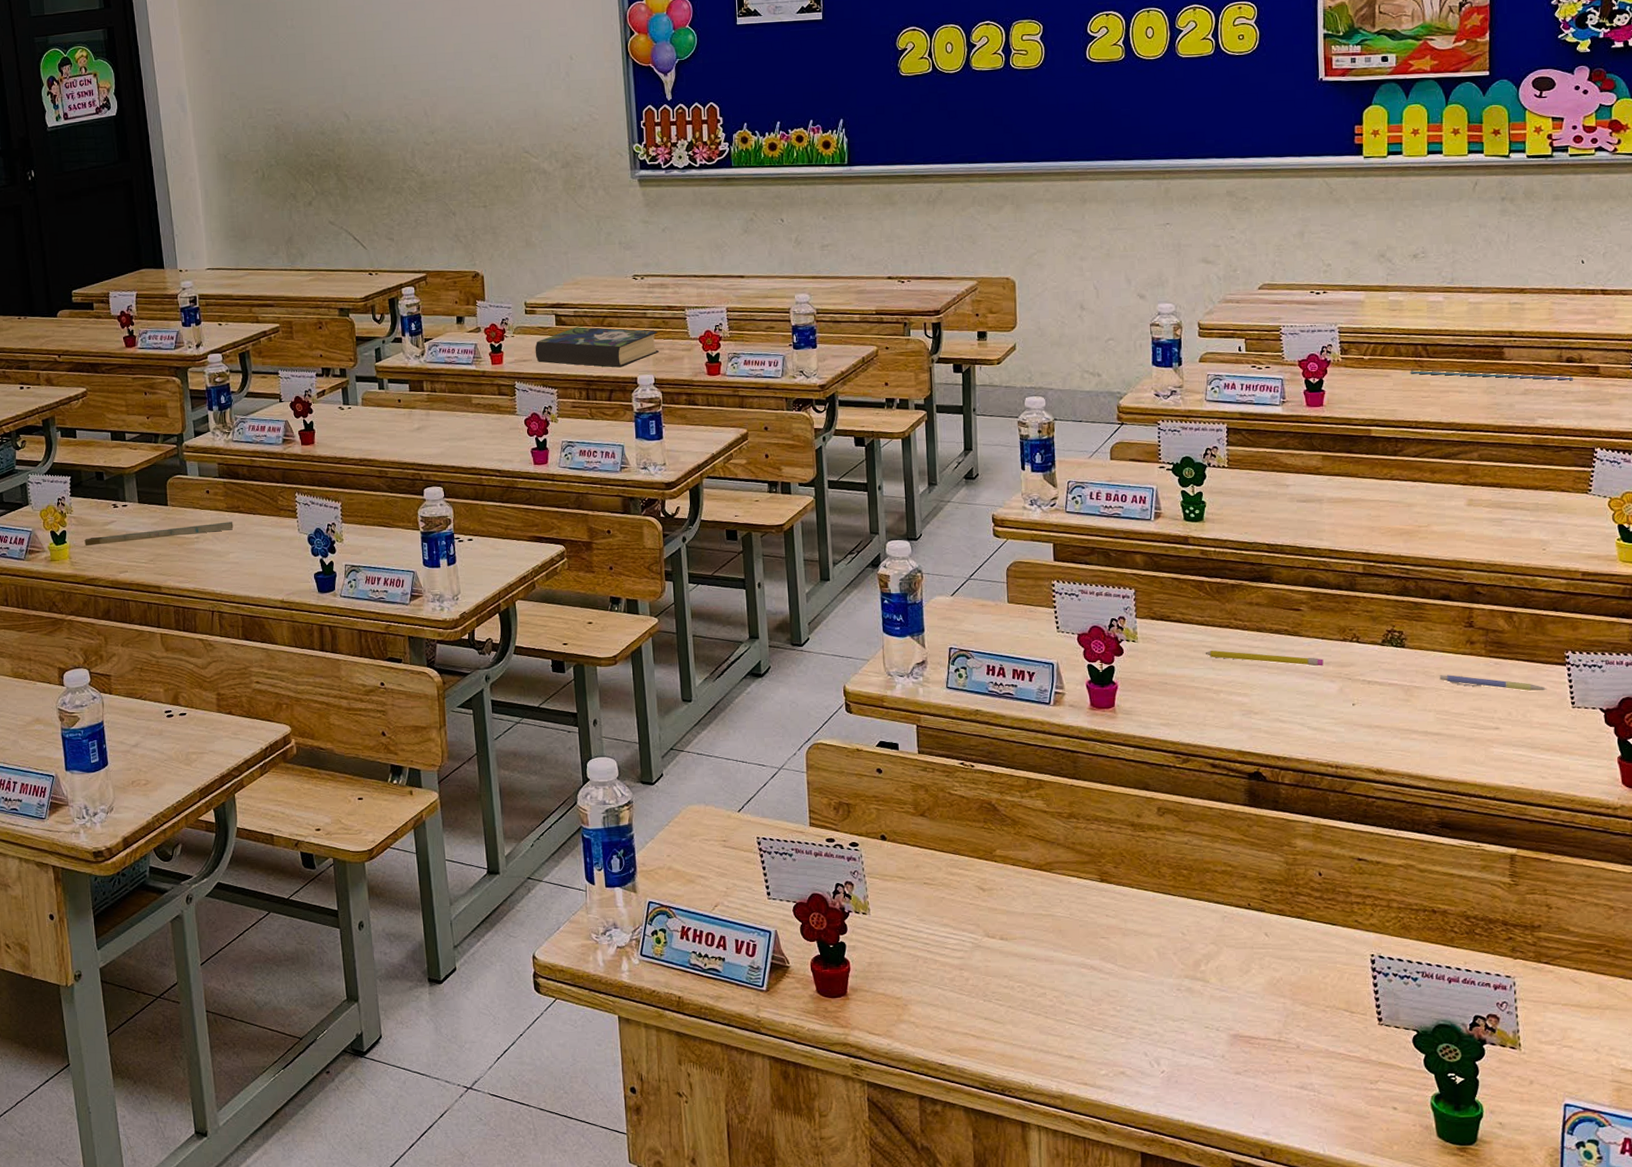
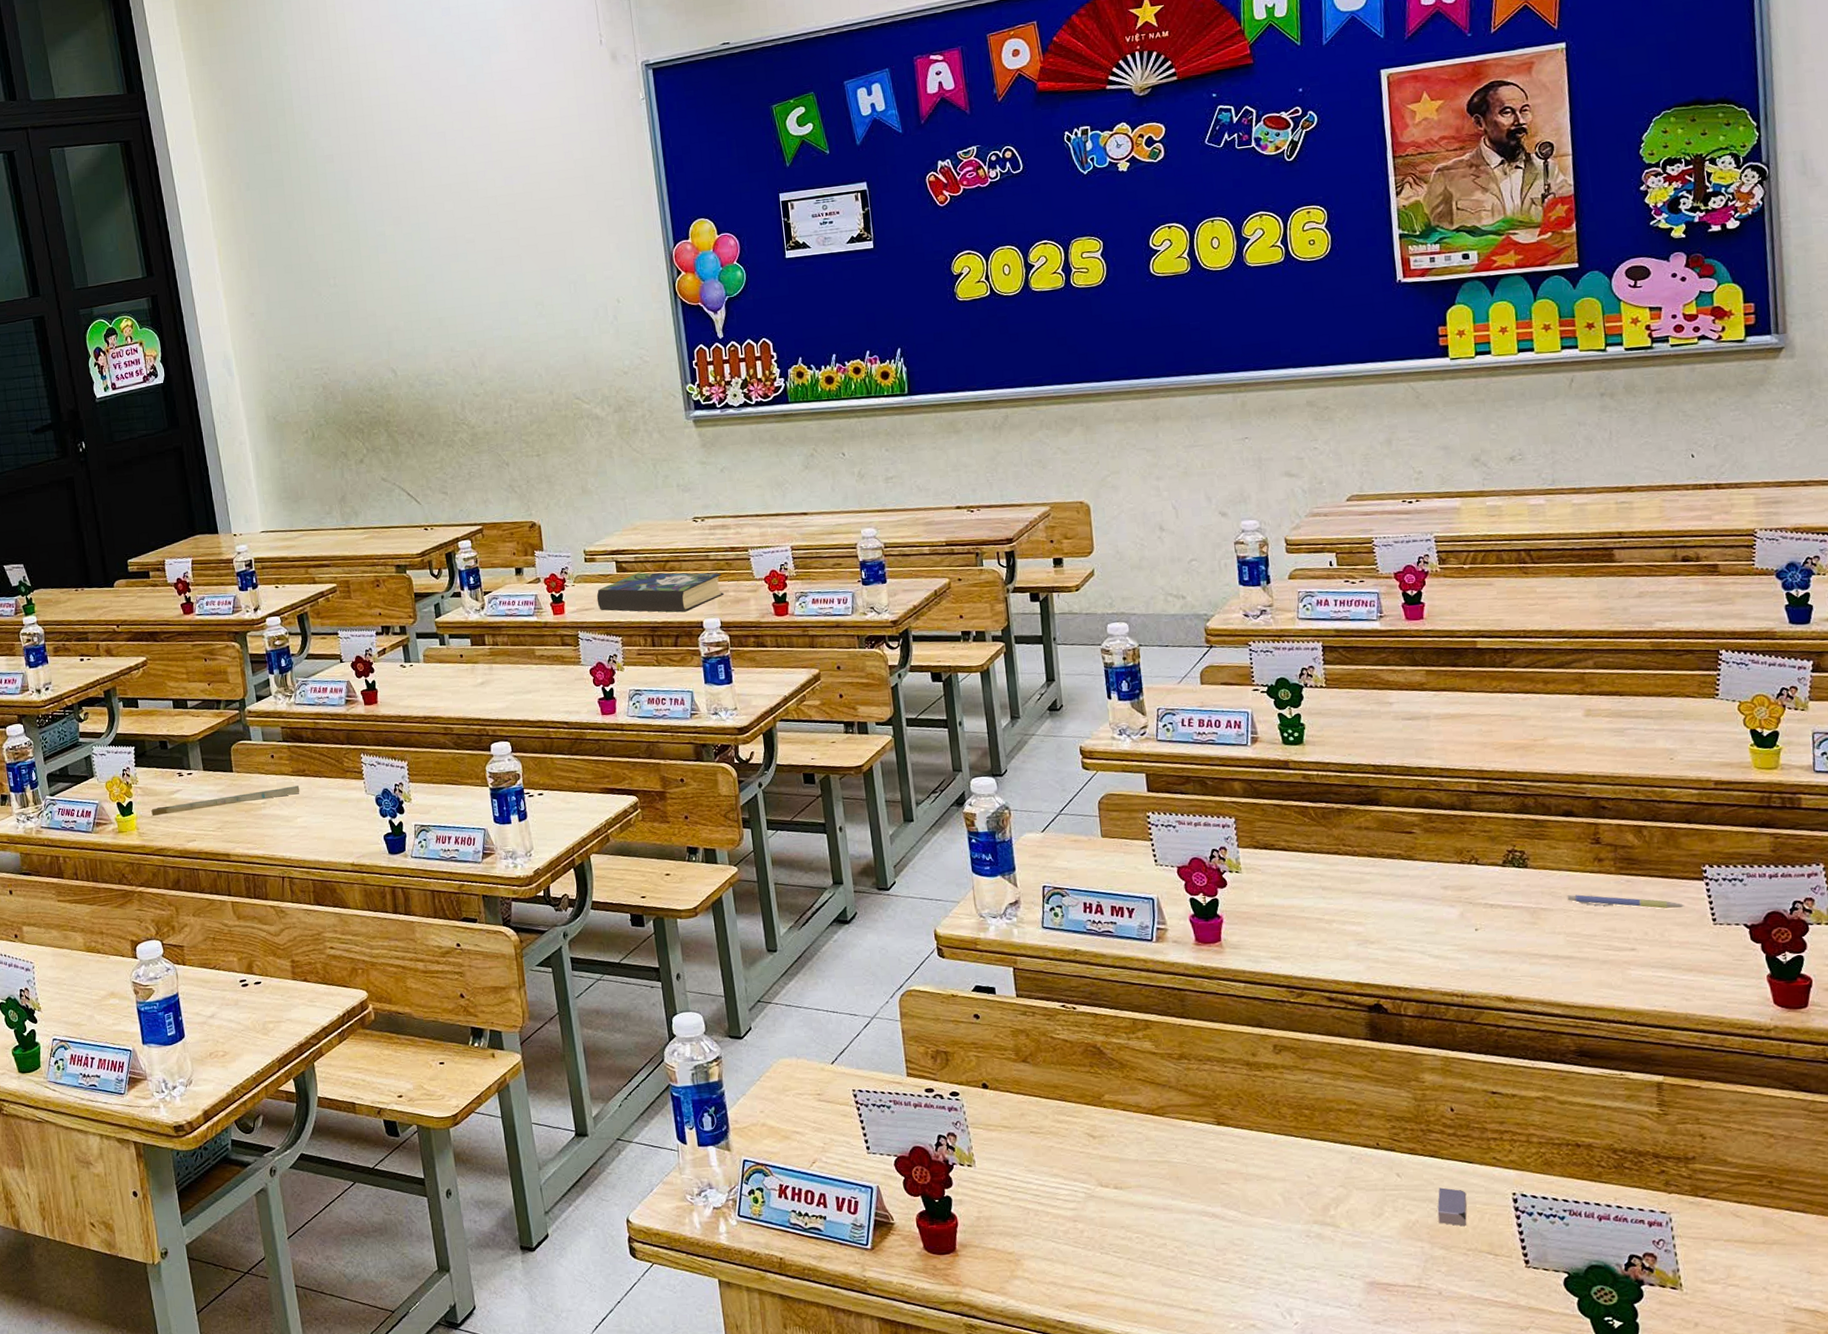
pencil: present [1205,650,1324,667] -> none [1313,878,1442,891]
eraser: none [1300,947,1329,985] -> present [1437,1187,1468,1226]
ruler: present [1410,367,1574,380] -> none [1514,573,1692,582]

